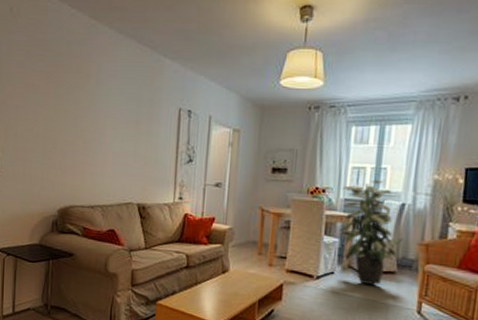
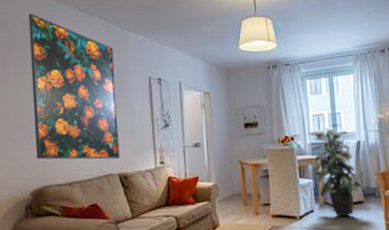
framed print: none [66,33,148,188] -> present [28,13,120,160]

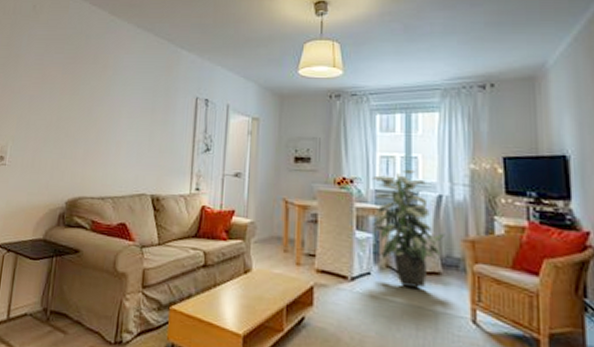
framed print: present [28,13,120,160] -> none [76,28,164,179]

